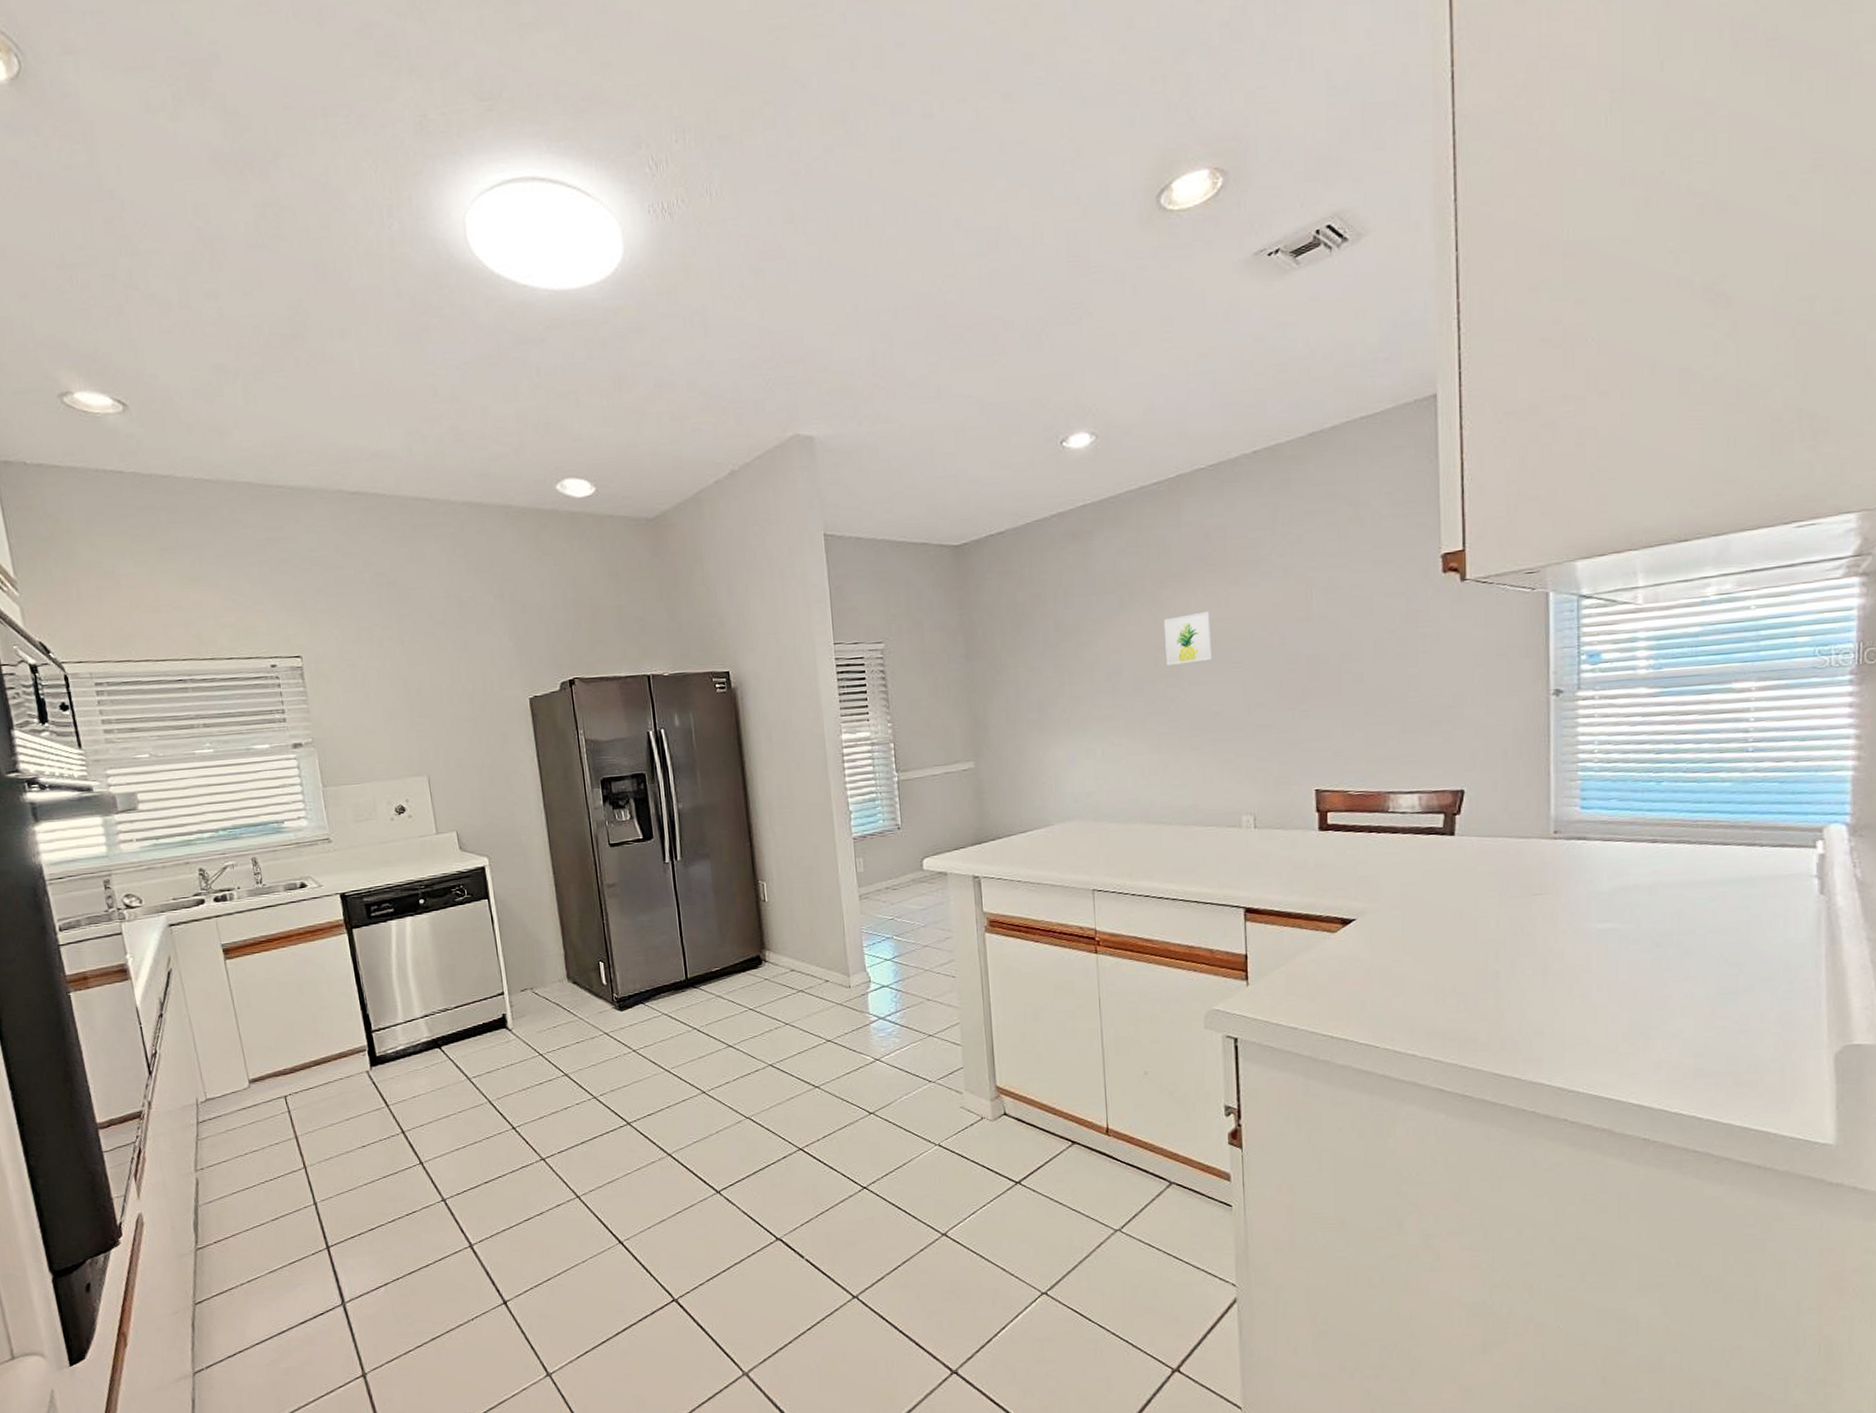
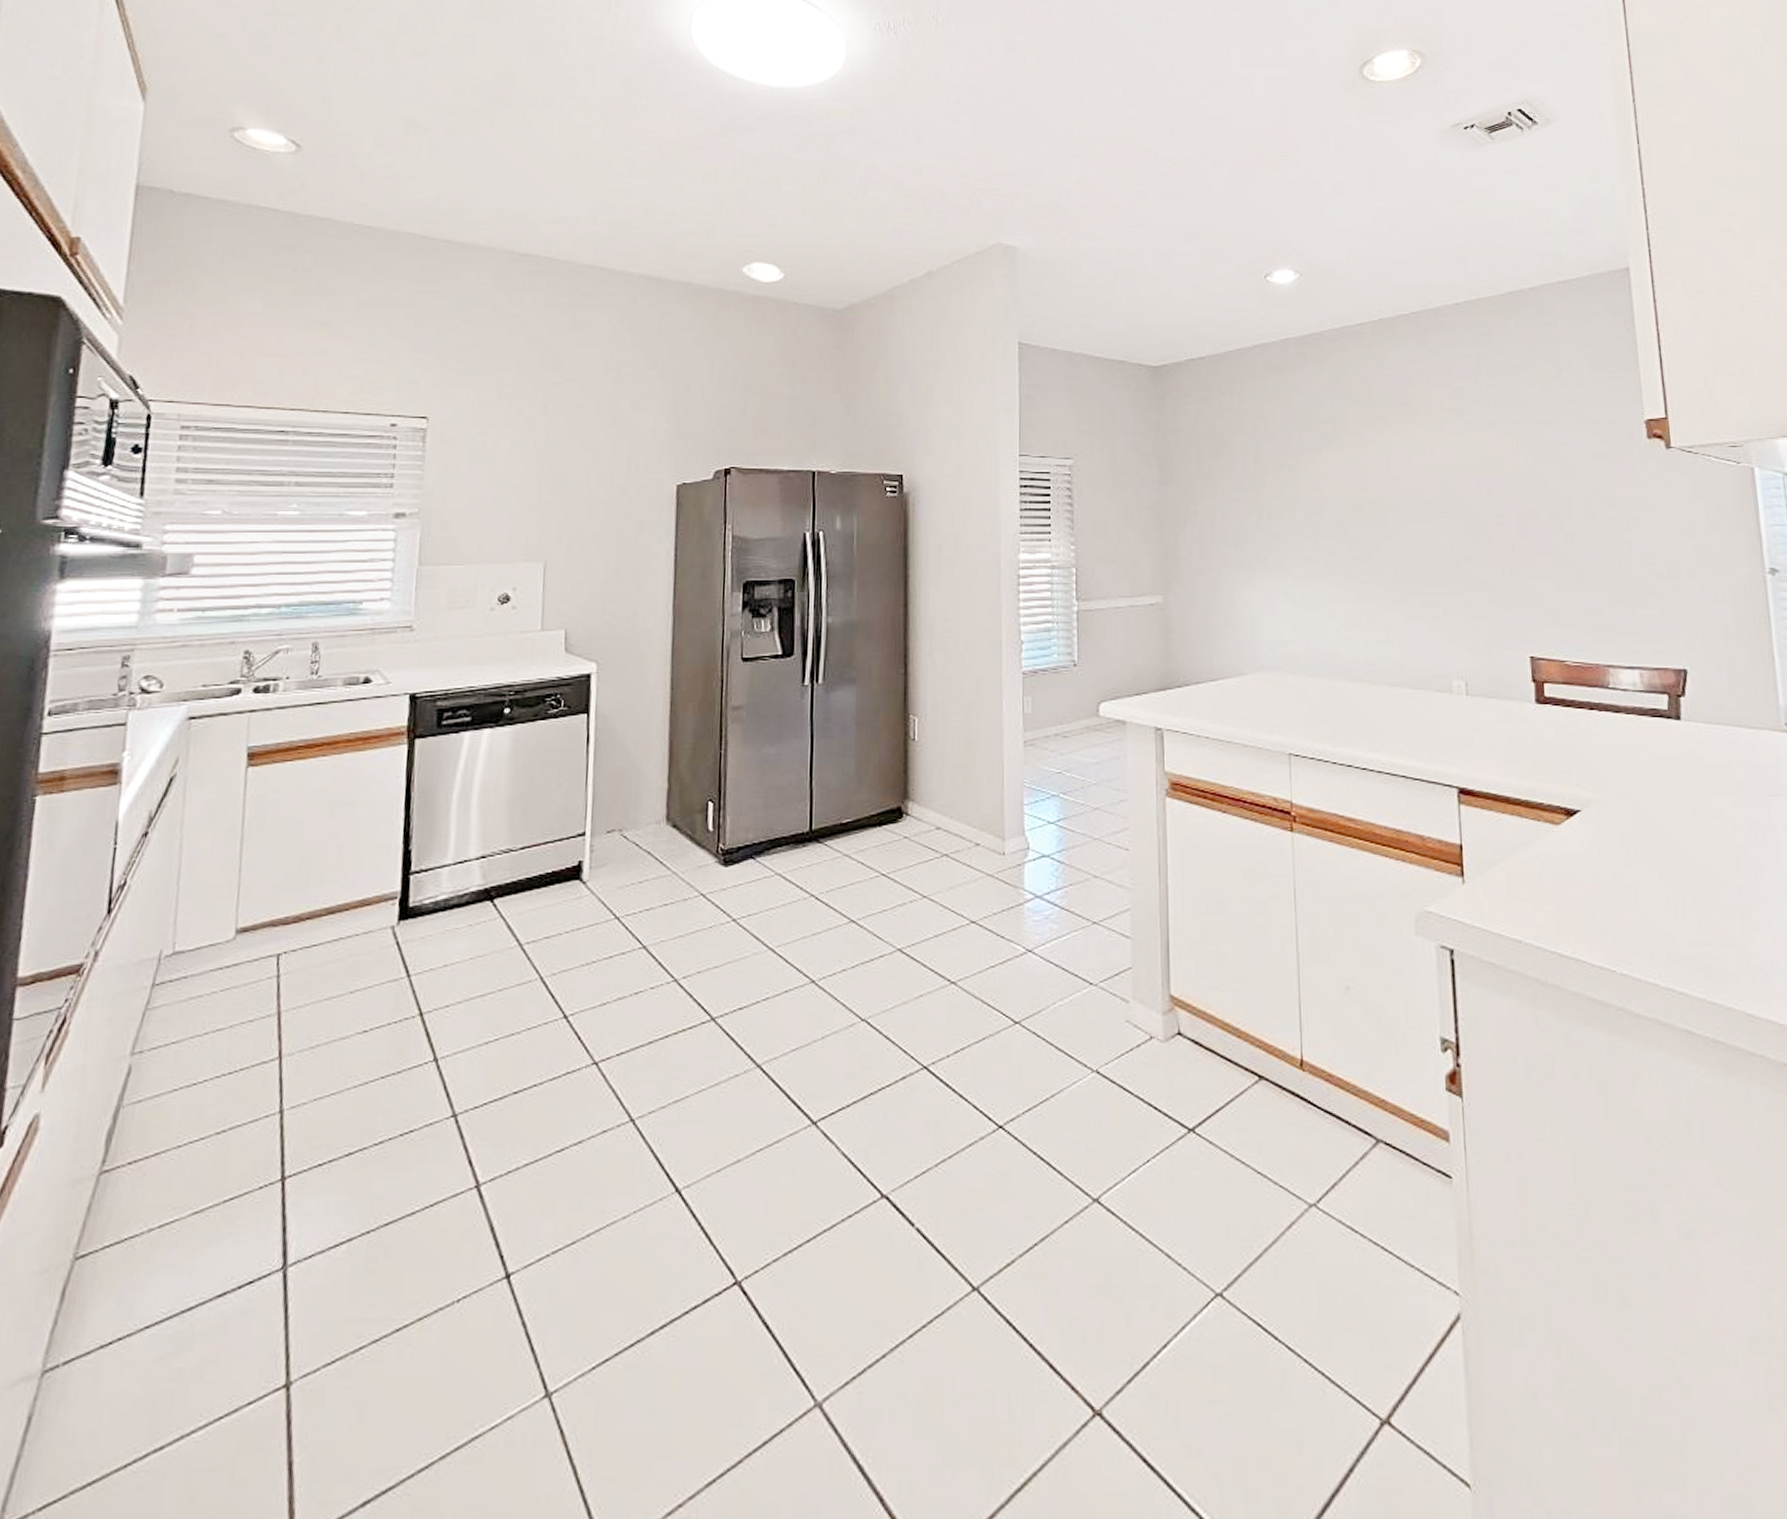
wall art: present [1163,611,1213,665] -> none [1367,456,1418,509]

